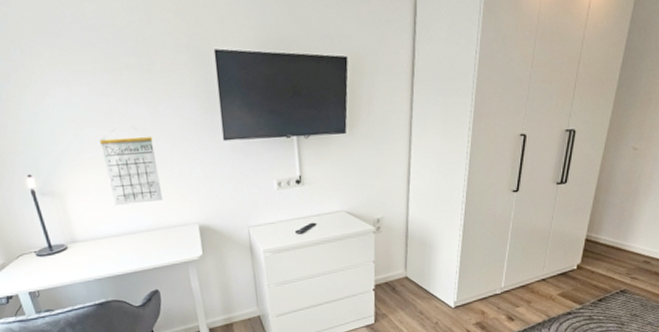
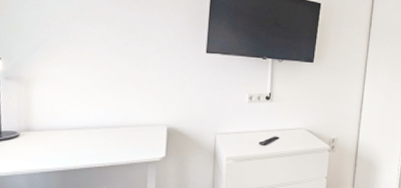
calendar: present [99,136,163,206] -> none [83,34,139,100]

